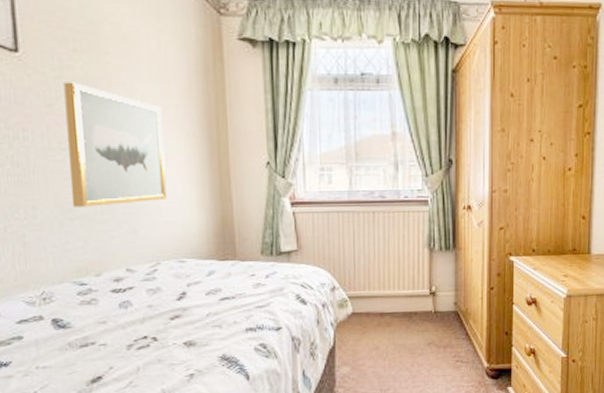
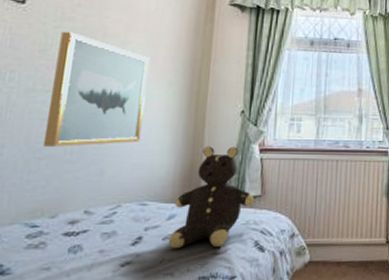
teddy bear: none [211,201,291,302] -> present [168,146,255,248]

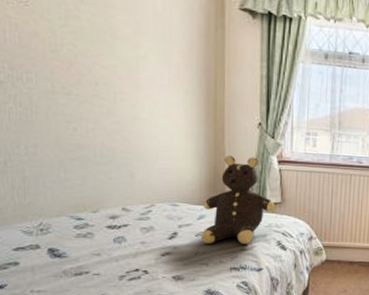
wall art: present [42,31,150,147] -> none [69,31,164,150]

